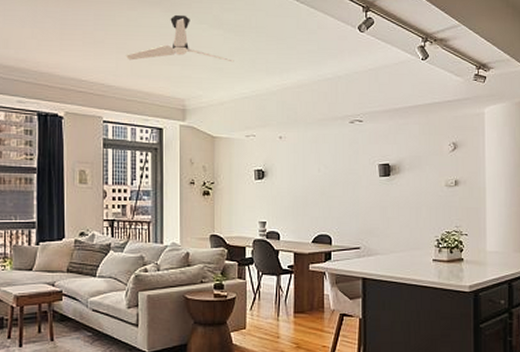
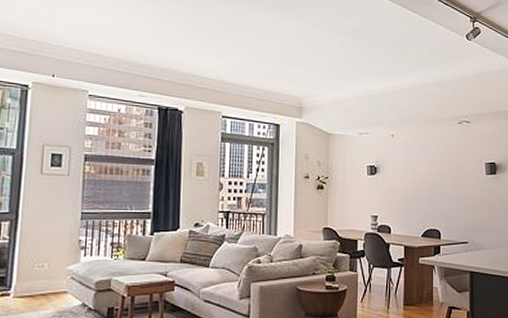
ceiling fan: present [125,14,234,63] -> none [246,19,350,65]

